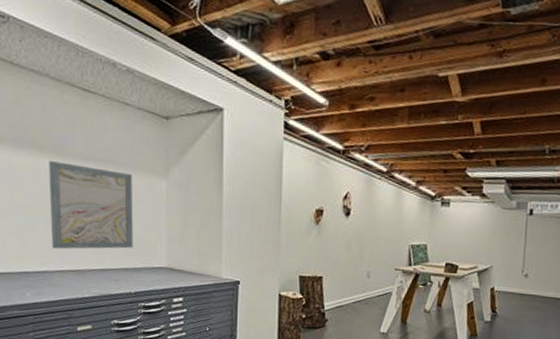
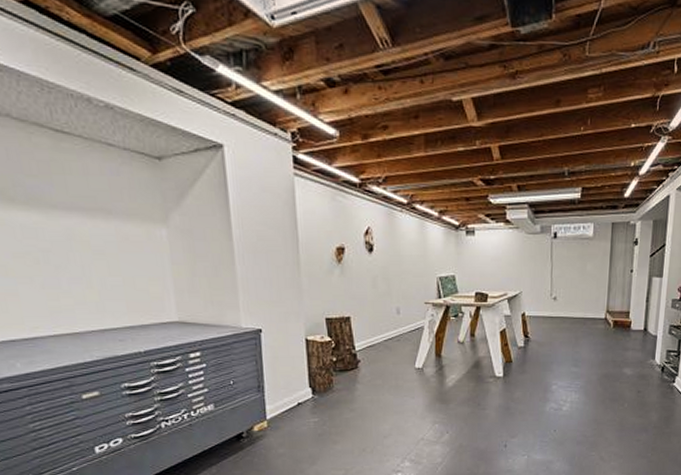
wall art: present [48,161,133,250] -> none [23,214,137,312]

